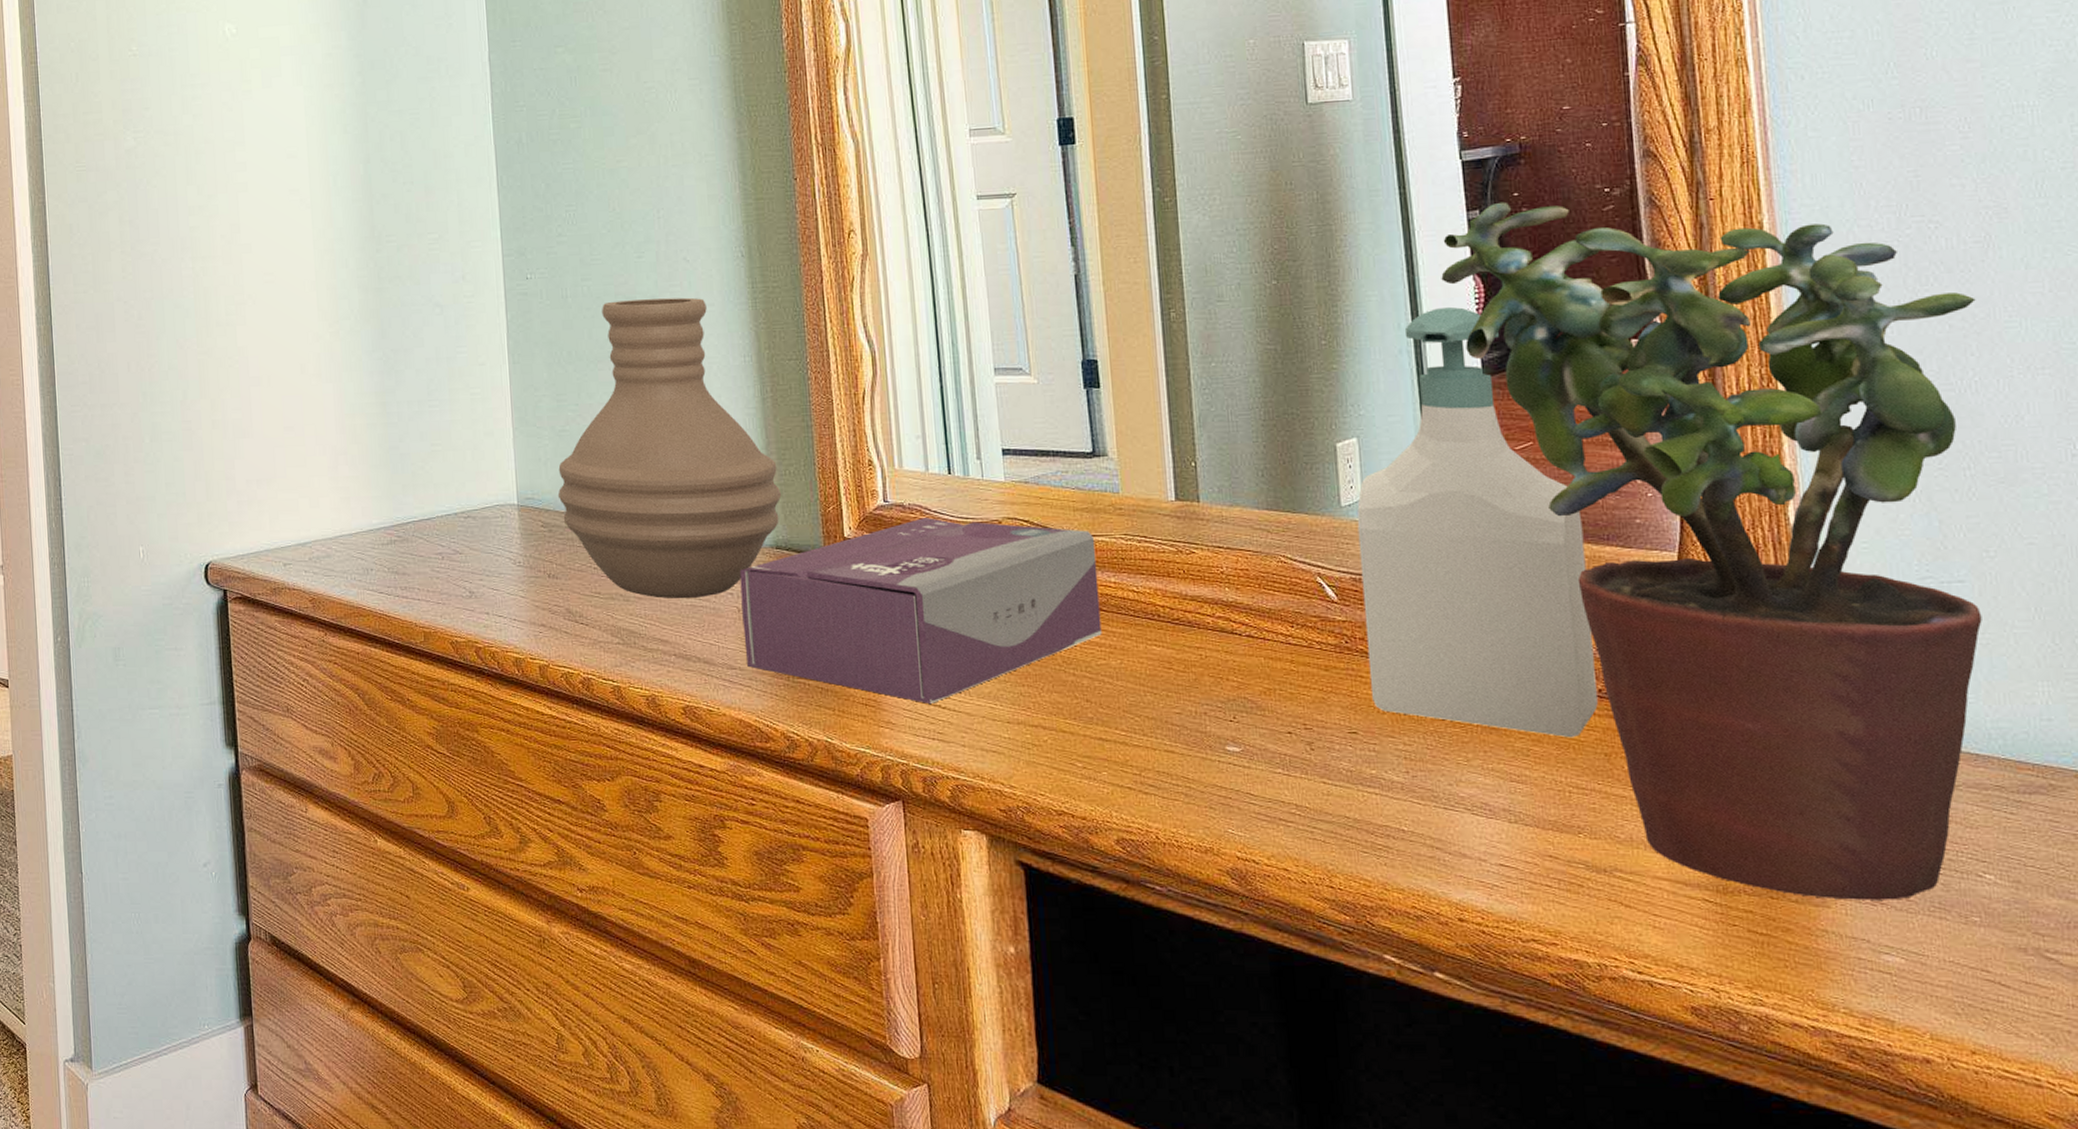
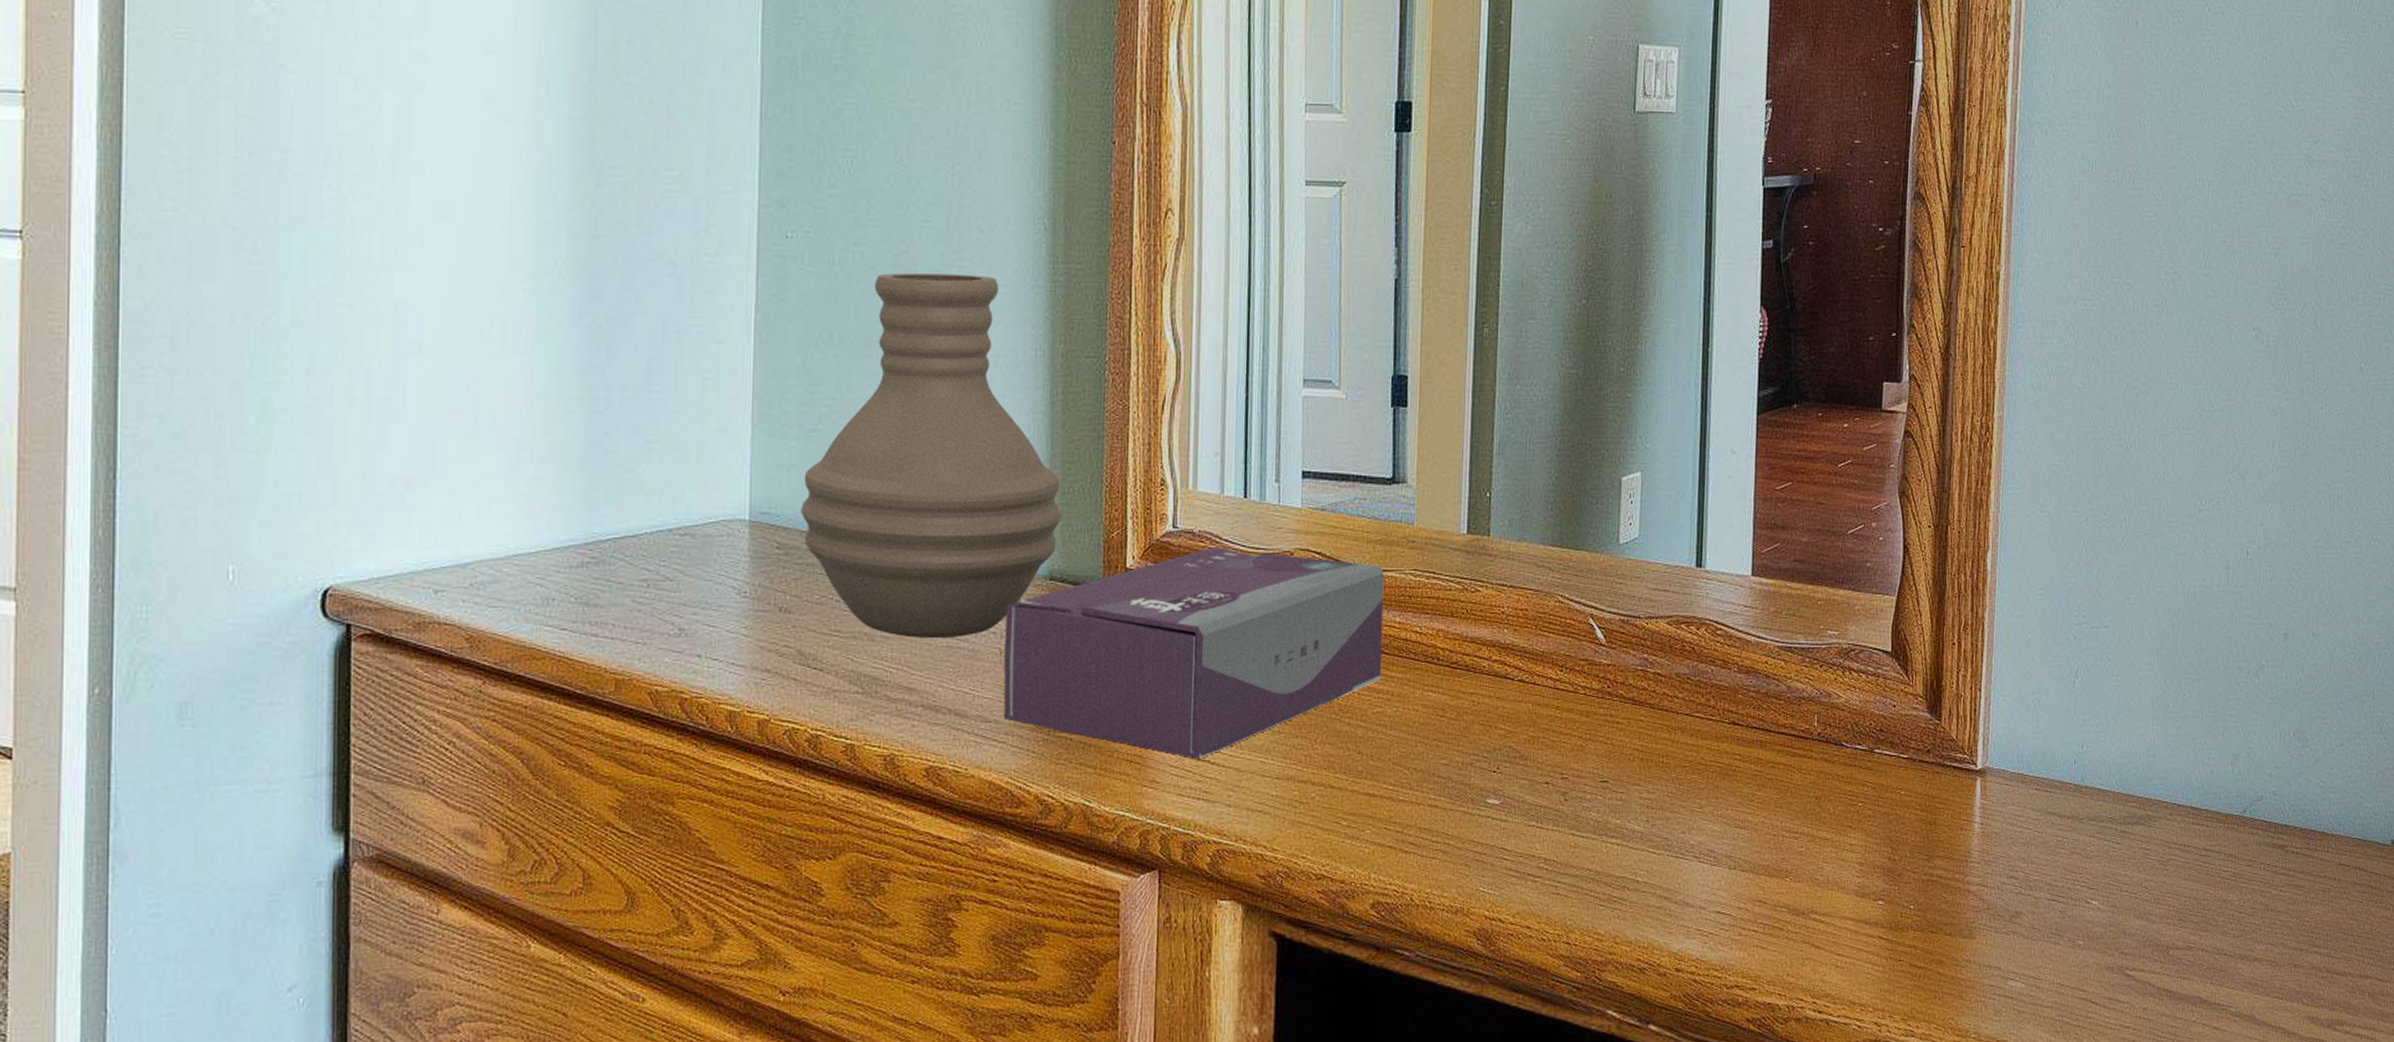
soap bottle: present [1357,306,1598,738] -> none [1624,338,1824,782]
potted plant: present [1441,201,1982,900] -> none [1733,233,2148,931]

